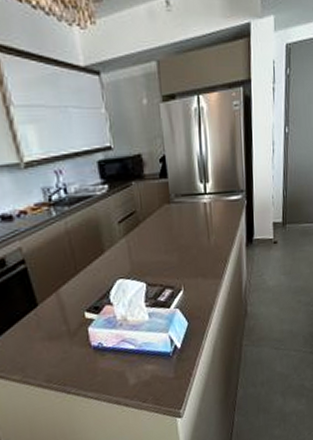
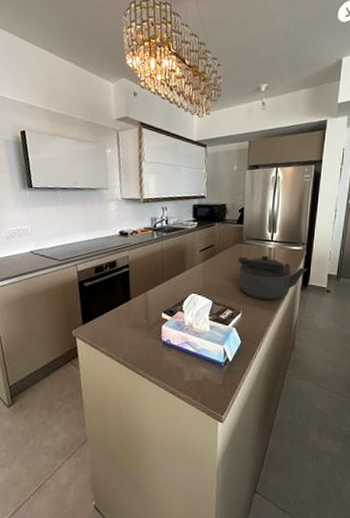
kettle: none [169,213,251,269] -> present [238,255,308,301]

